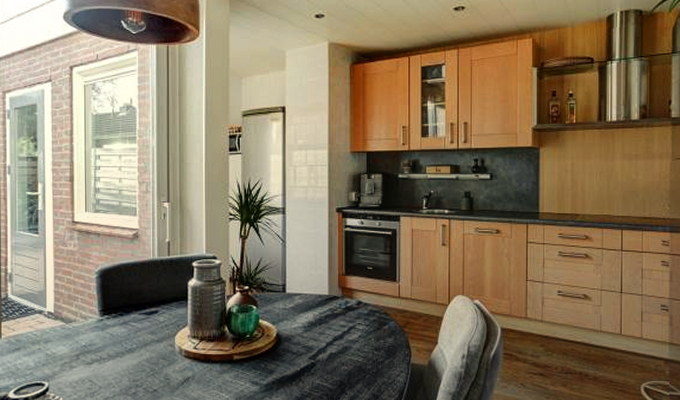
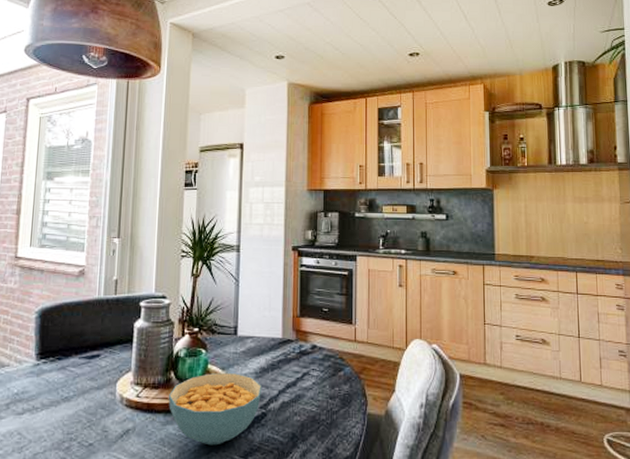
cereal bowl: none [223,327,311,392] -> present [168,373,263,446]

